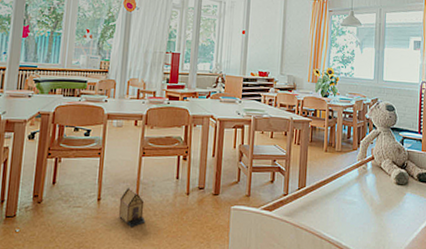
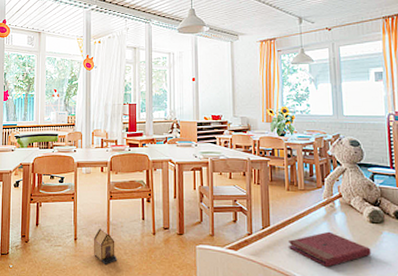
book: none [320,192,395,227] -> present [288,231,372,267]

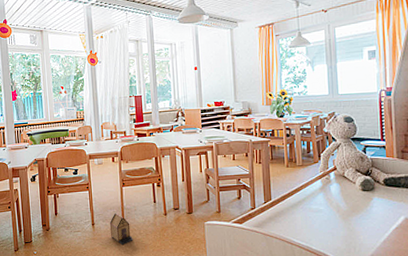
book: present [288,231,372,267] -> none [287,201,363,232]

